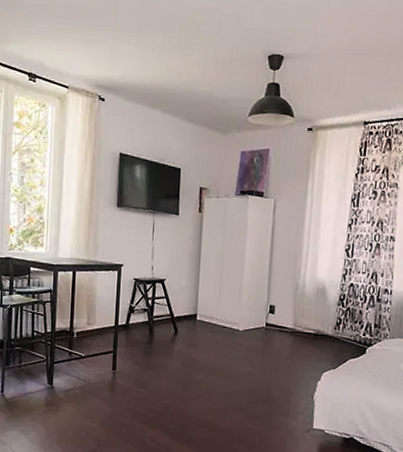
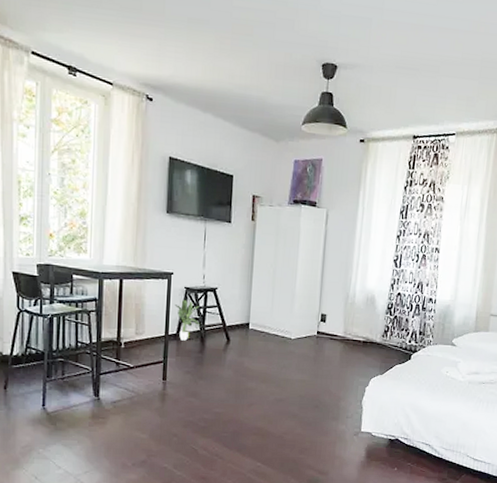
potted plant: none [124,291,149,331] -> present [174,300,201,341]

